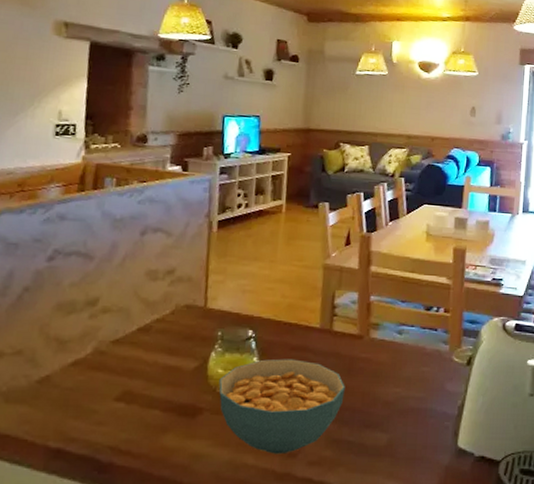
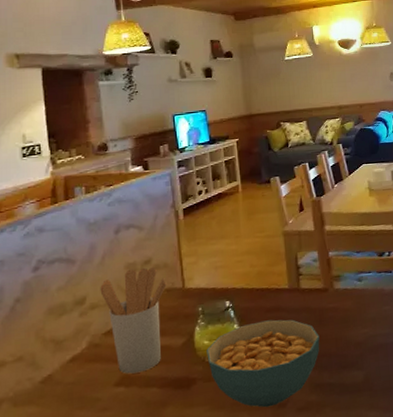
utensil holder: none [115,276,188,391] -> present [100,267,167,374]

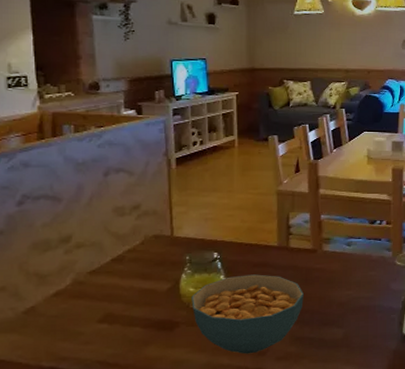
utensil holder: present [100,267,167,374] -> none [86,212,155,313]

